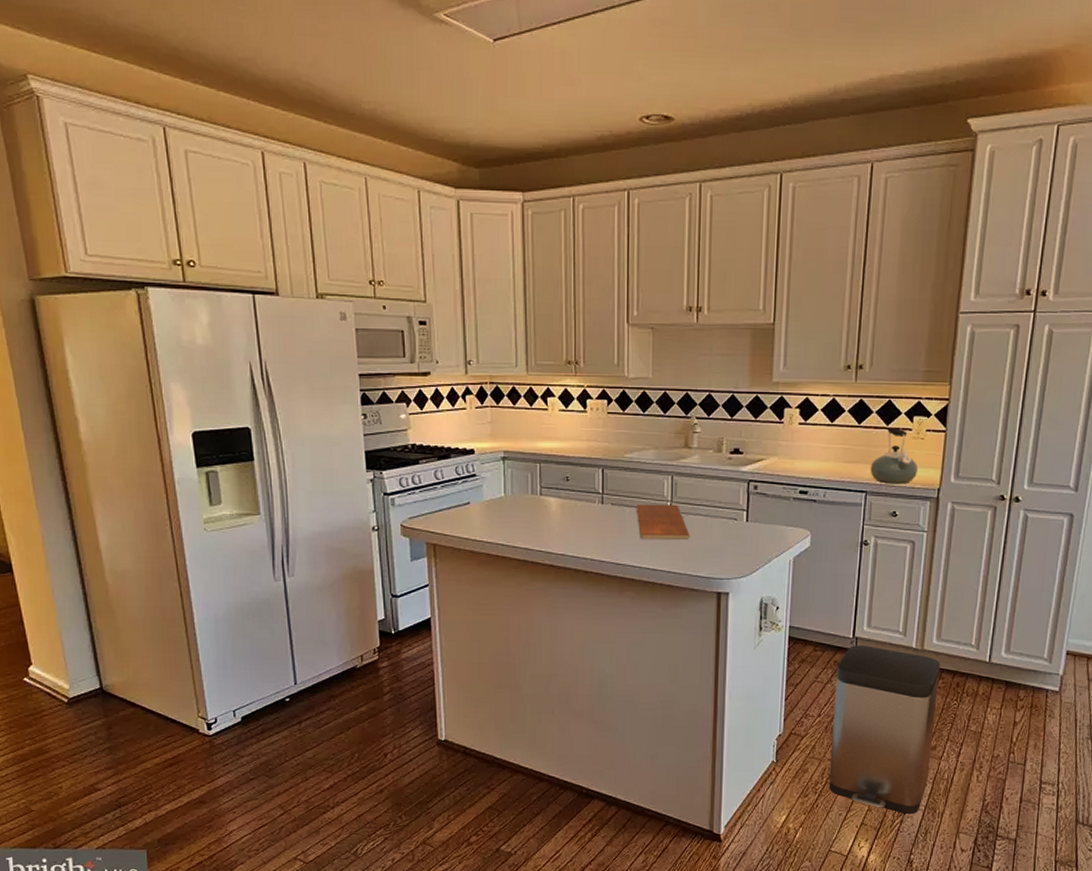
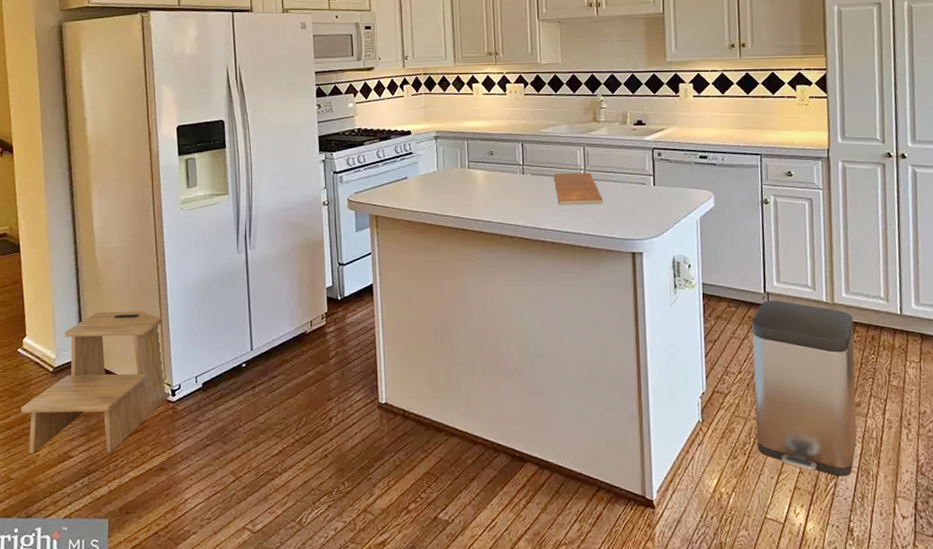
step stool: none [35,640,208,786] -> present [21,311,172,454]
kettle: present [870,428,919,484] -> none [762,96,807,147]

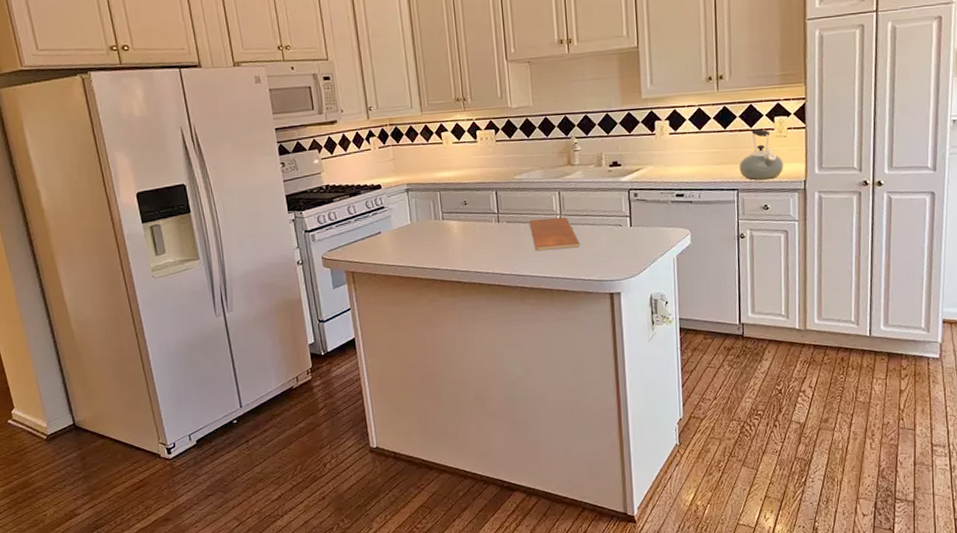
step stool: present [21,311,172,454] -> none [21,377,168,514]
pedal bin: present [751,300,857,477] -> none [726,330,825,485]
kettle: none [762,96,807,147] -> present [739,129,784,180]

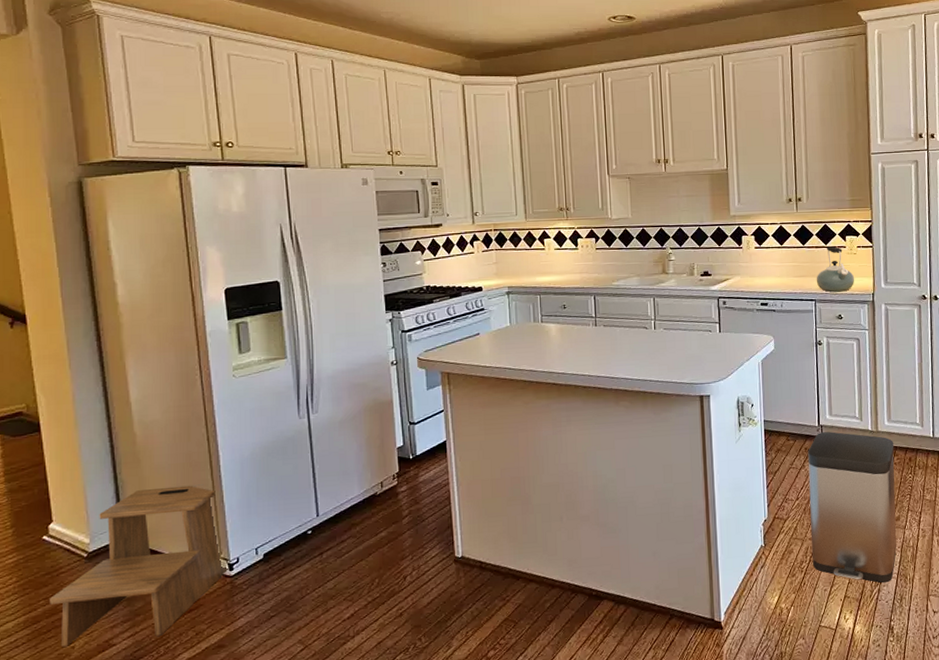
step stool: none [21,377,168,514] -> present [50,484,229,647]
chopping board: present [529,217,581,252] -> none [625,322,673,355]
pedal bin: none [726,330,825,485] -> present [807,432,897,583]

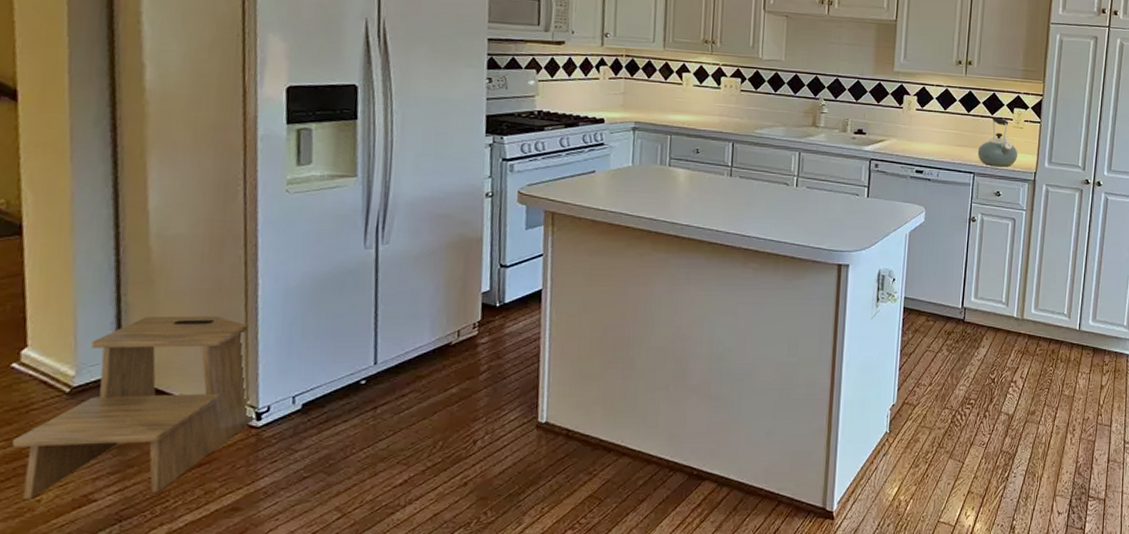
pedal bin: present [807,432,897,583] -> none [938,315,1039,480]

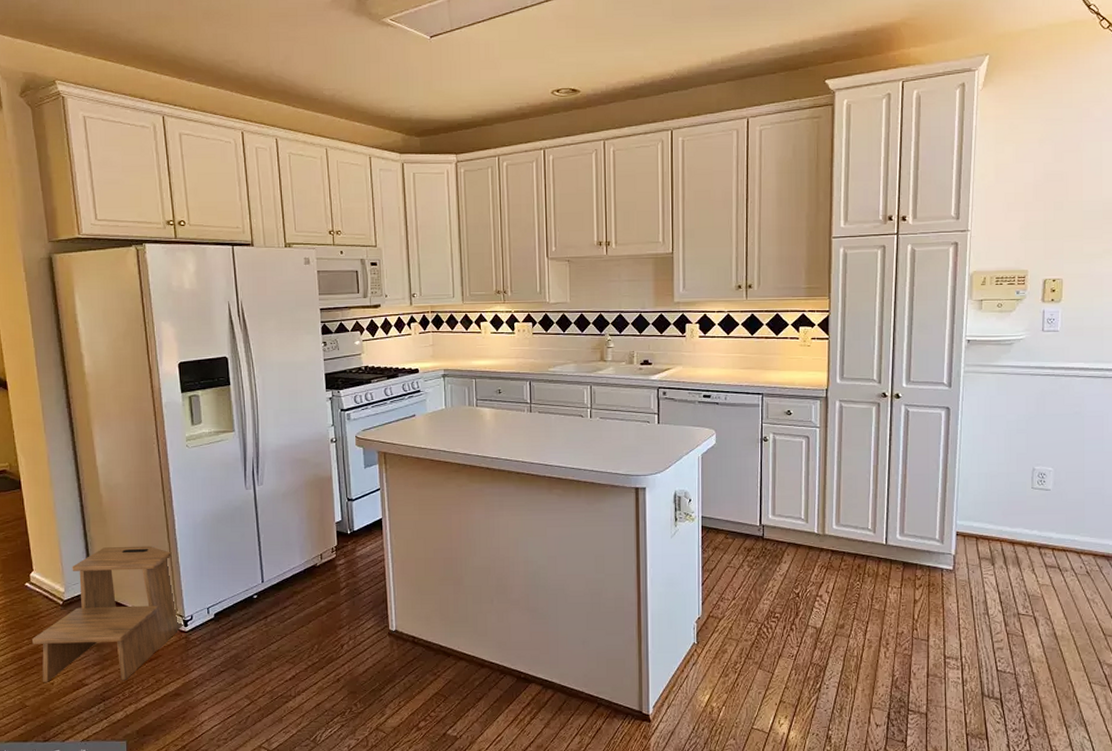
kettle: present [977,117,1018,167] -> none [764,337,807,386]

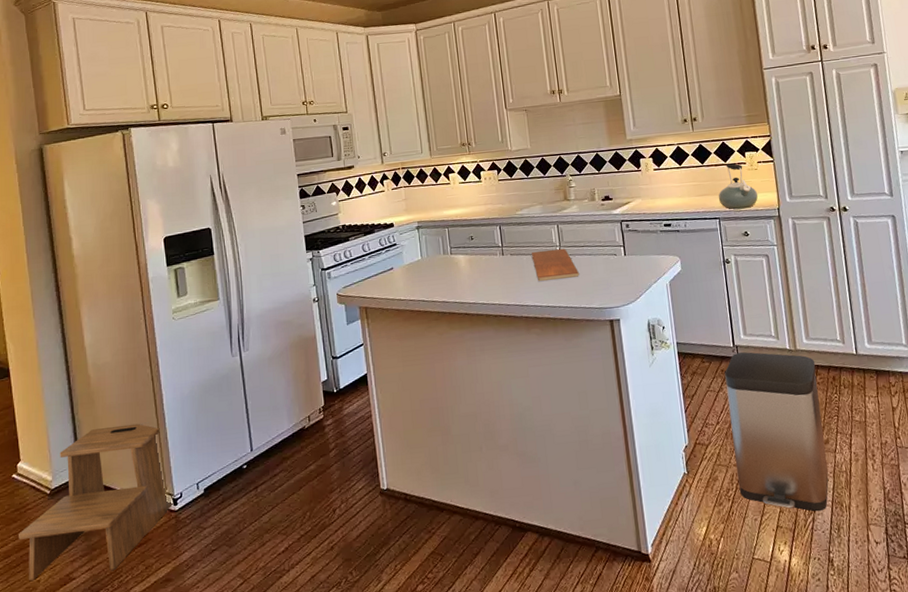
chopping board: none [560,410,609,443] -> present [531,248,580,282]
pedal bin: none [746,532,842,691] -> present [724,352,829,512]
kettle: none [764,337,807,386] -> present [718,163,758,209]

